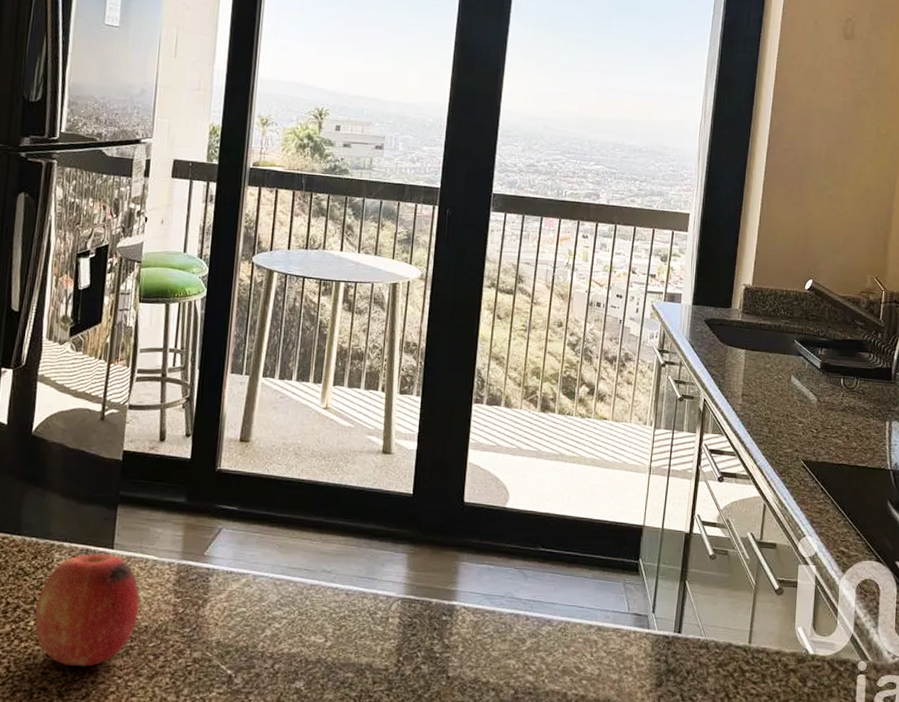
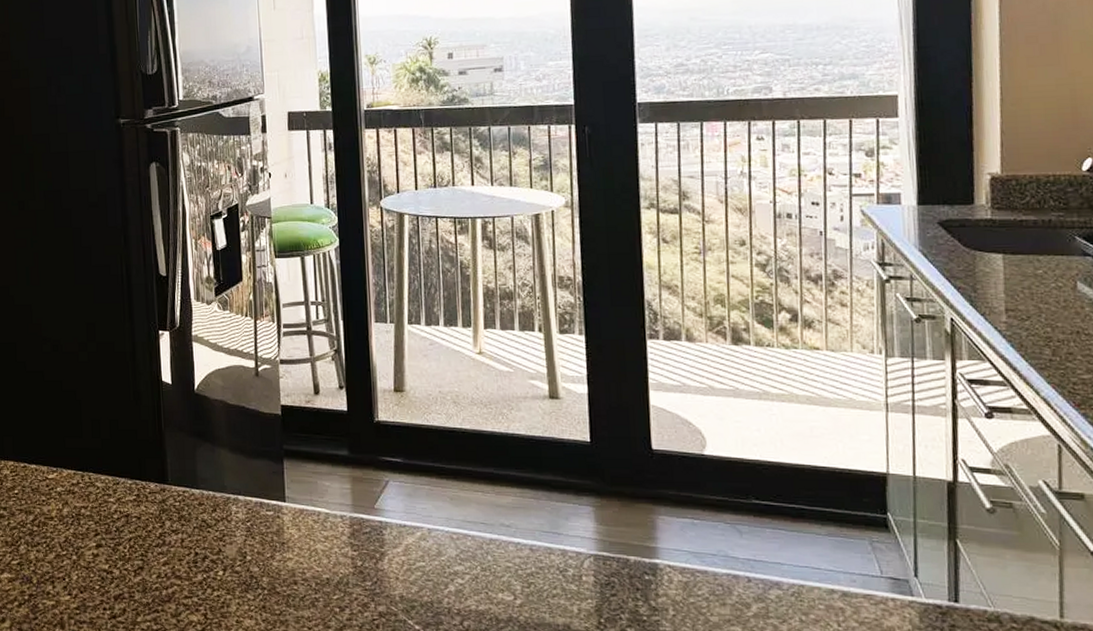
fruit: present [35,554,140,667] -> none [222,507,319,617]

